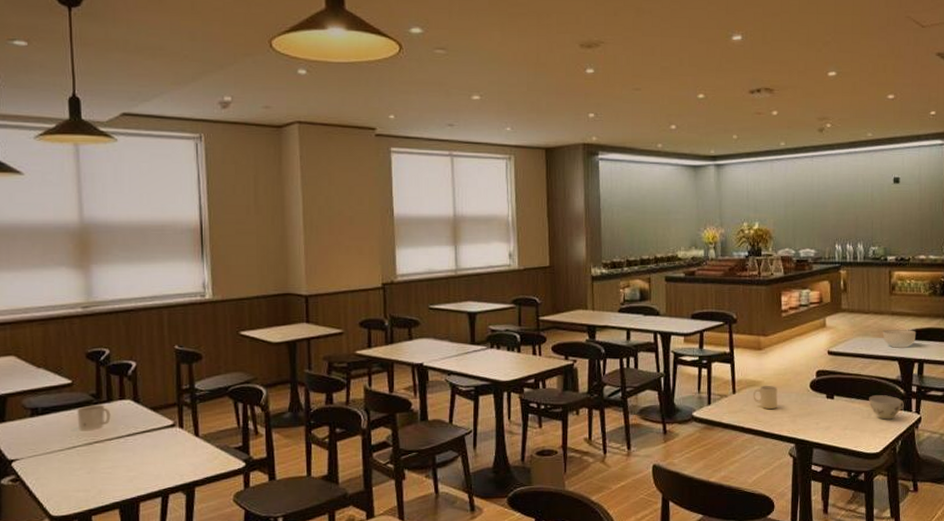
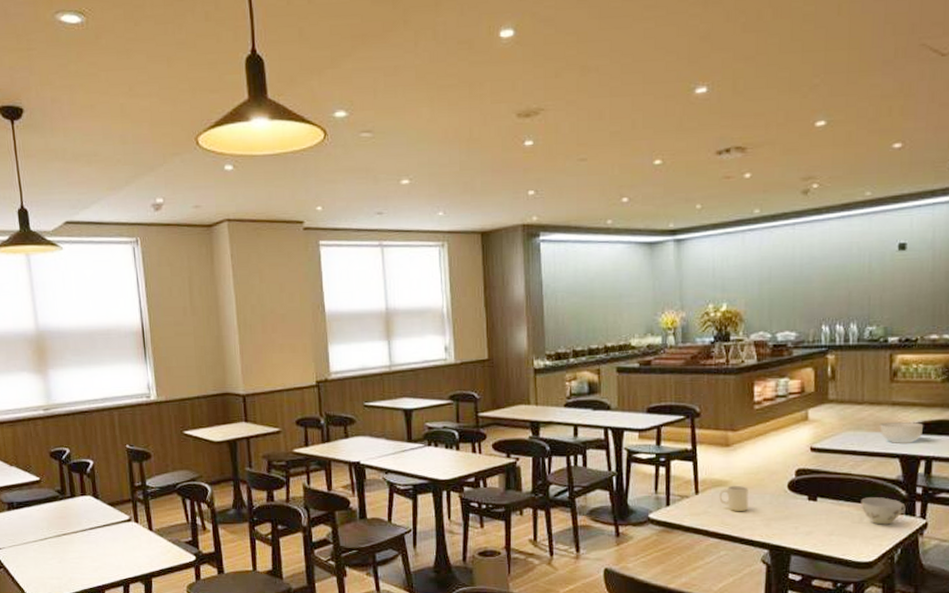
mug: present [77,405,111,433] -> none [46,500,75,526]

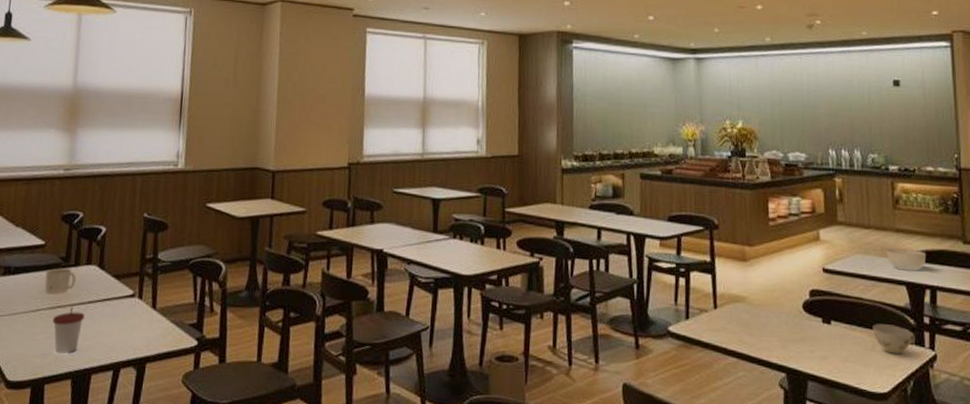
mug: none [46,500,75,526] -> present [44,268,76,296]
cup: none [61,533,89,575] -> present [52,306,85,355]
cup: present [719,486,749,512] -> none [737,303,765,331]

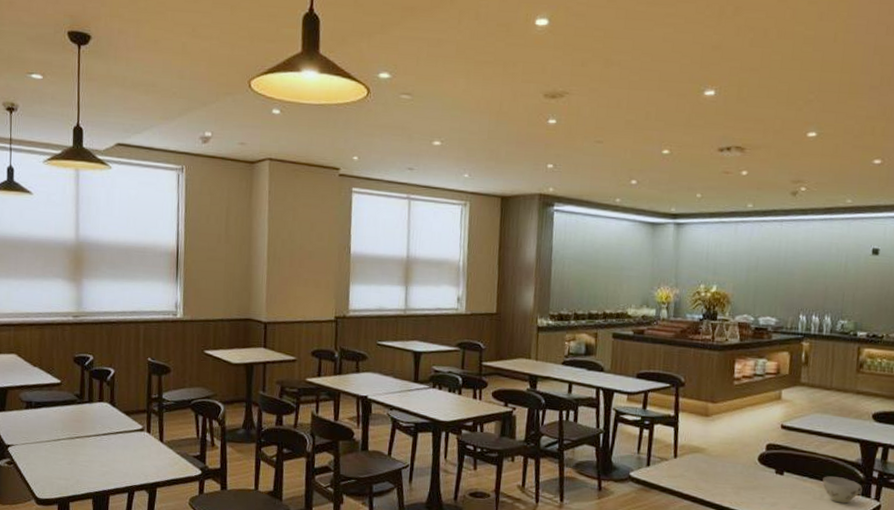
mug: present [44,268,76,296] -> none [63,404,91,428]
cup: present [52,306,85,355] -> none [72,437,100,478]
bowl: present [886,248,927,272] -> none [844,408,884,431]

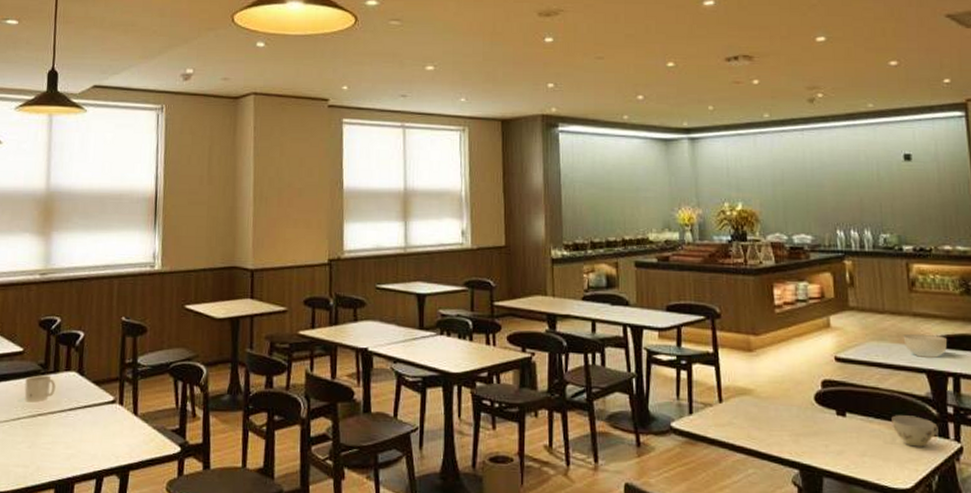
mug: none [63,404,91,428] -> present [24,375,56,404]
bowl: none [844,408,884,431] -> present [903,333,948,359]

